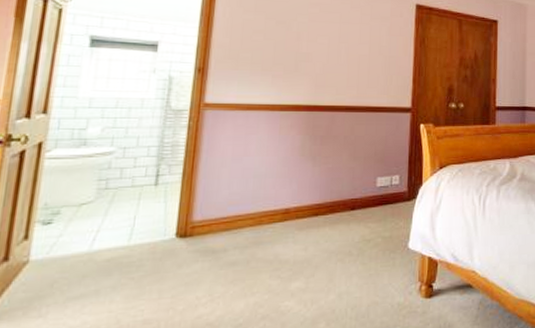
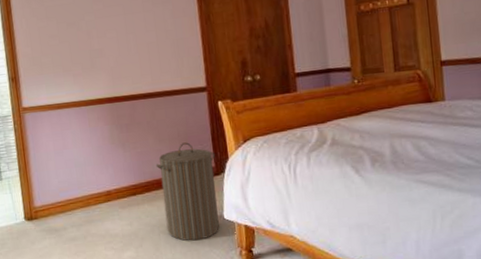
laundry hamper: none [345,163,409,272] -> present [155,142,220,241]

